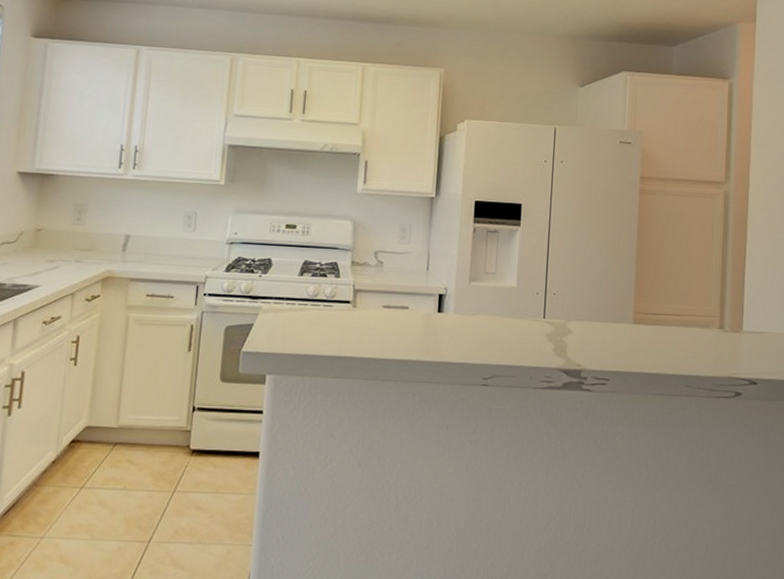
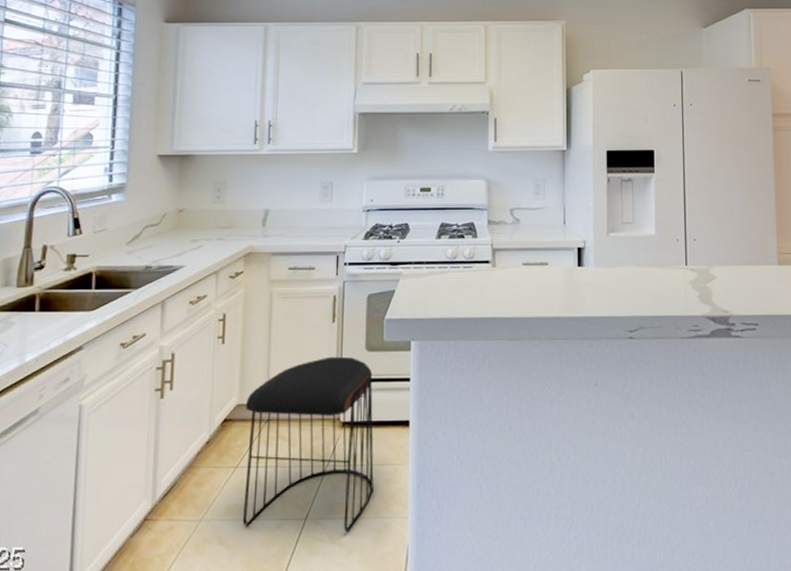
stool: none [85,385,226,556] -> present [242,356,374,531]

